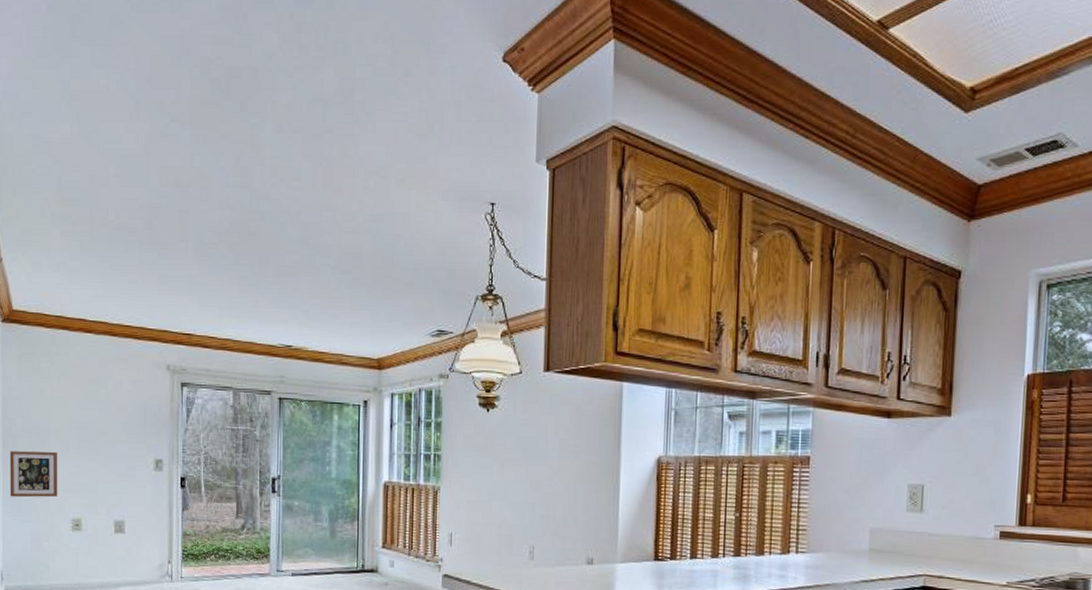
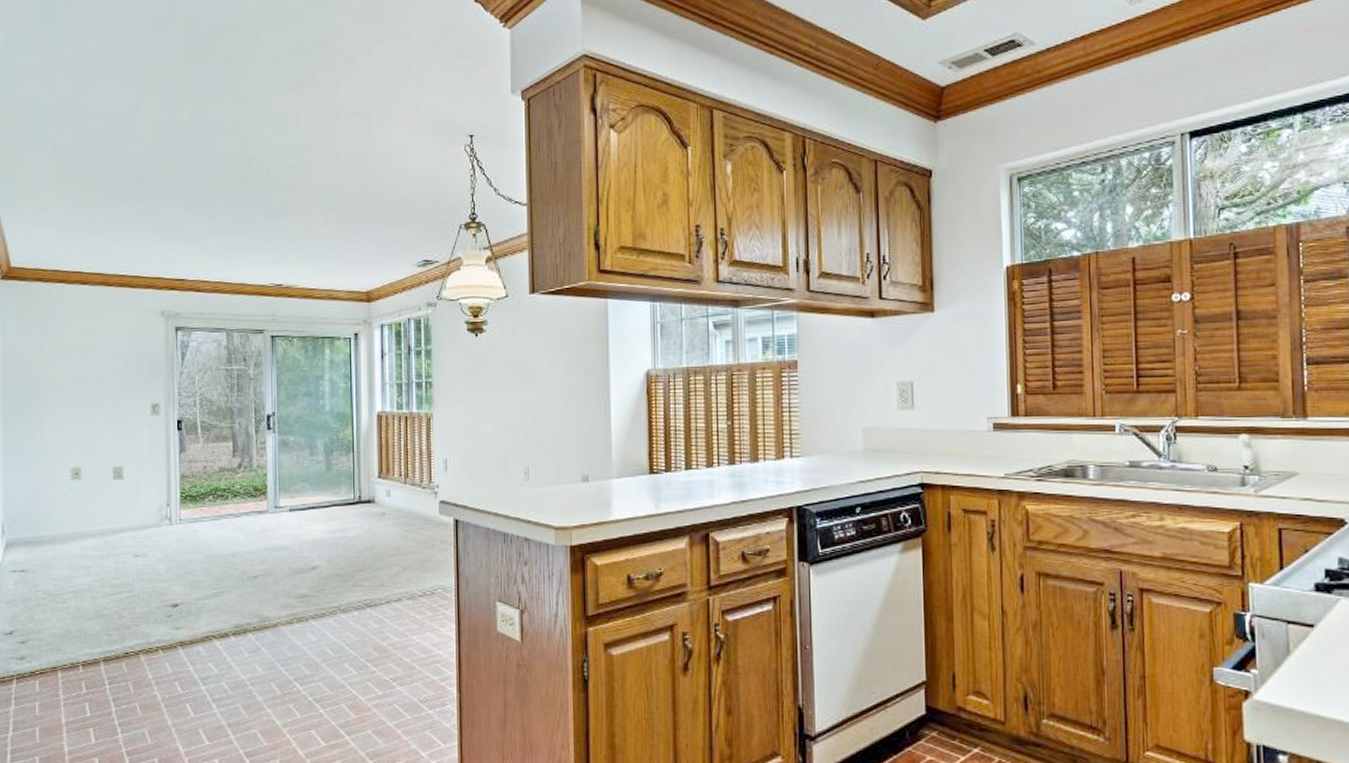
picture frame: present [10,451,58,498] -> none [9,402,57,450]

